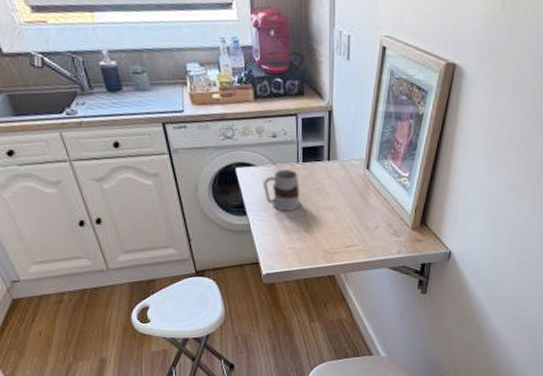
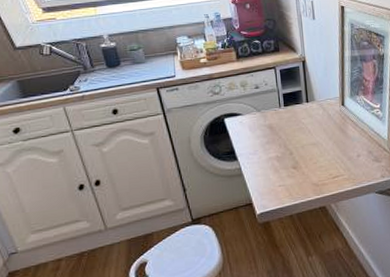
mug: present [263,169,301,212] -> none [250,114,287,153]

